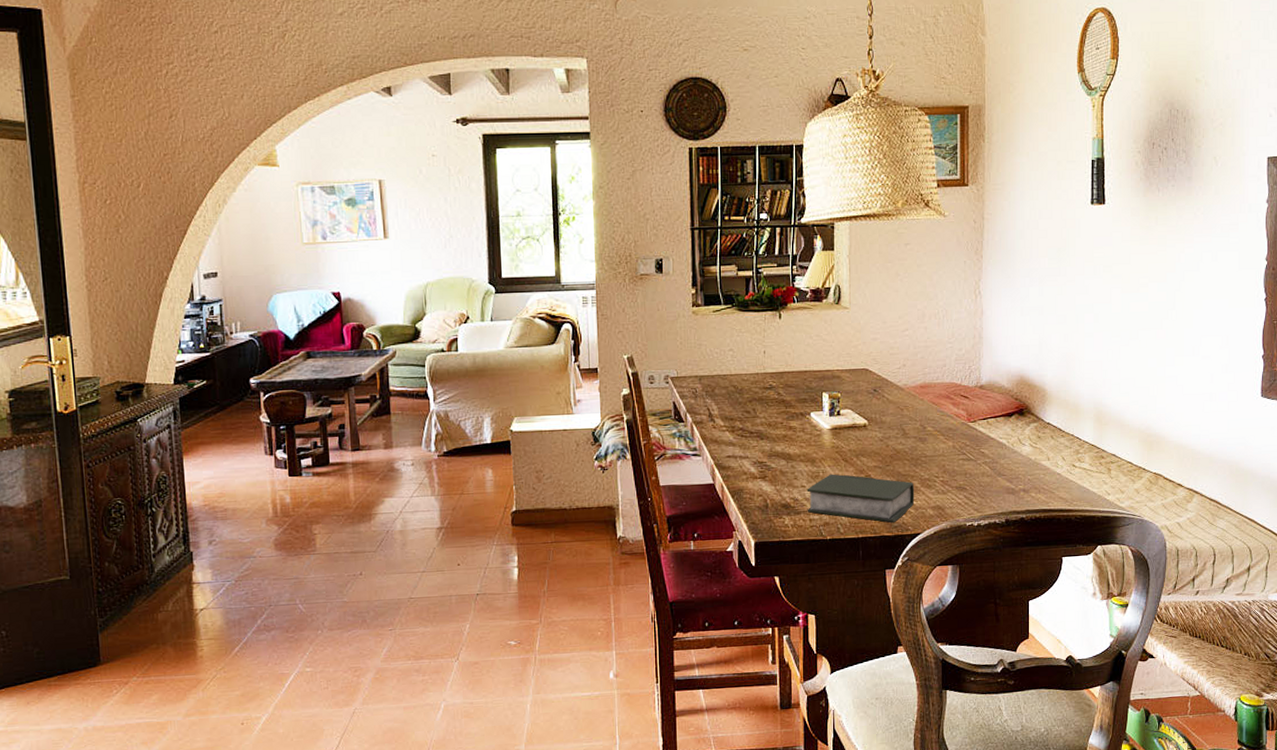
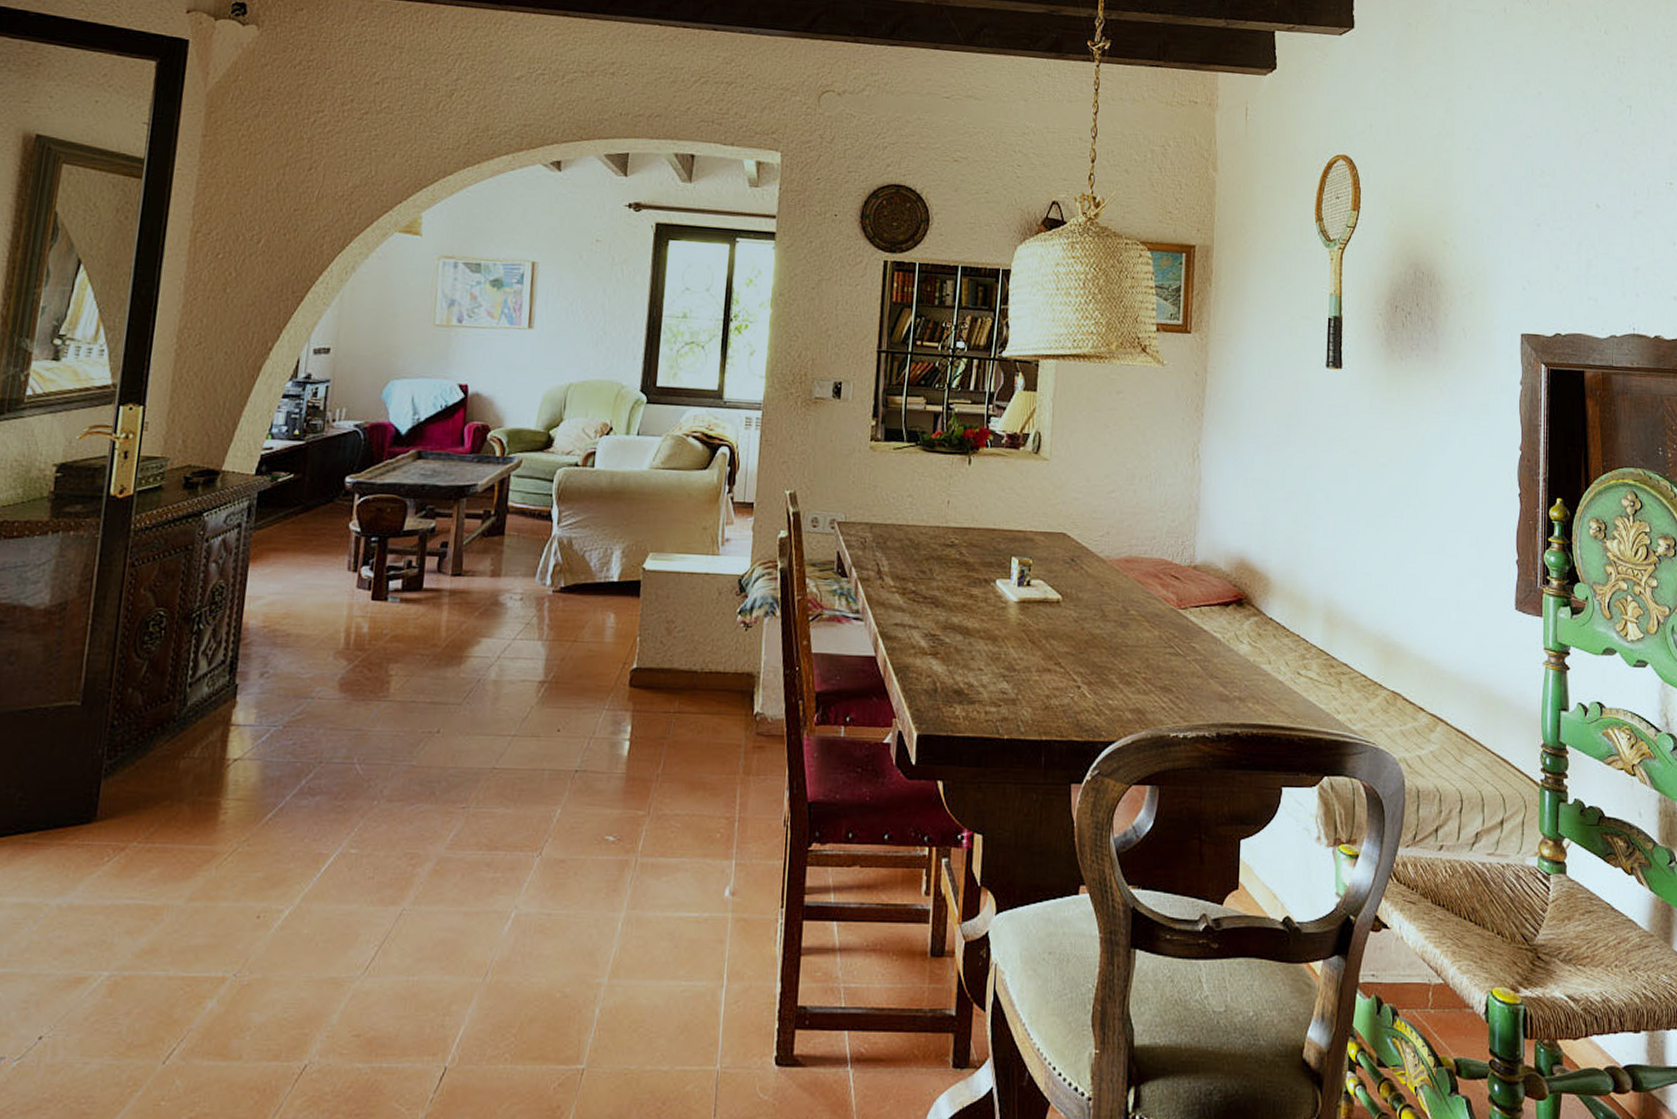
book: present [806,474,915,523] -> none [983,657,1112,726]

